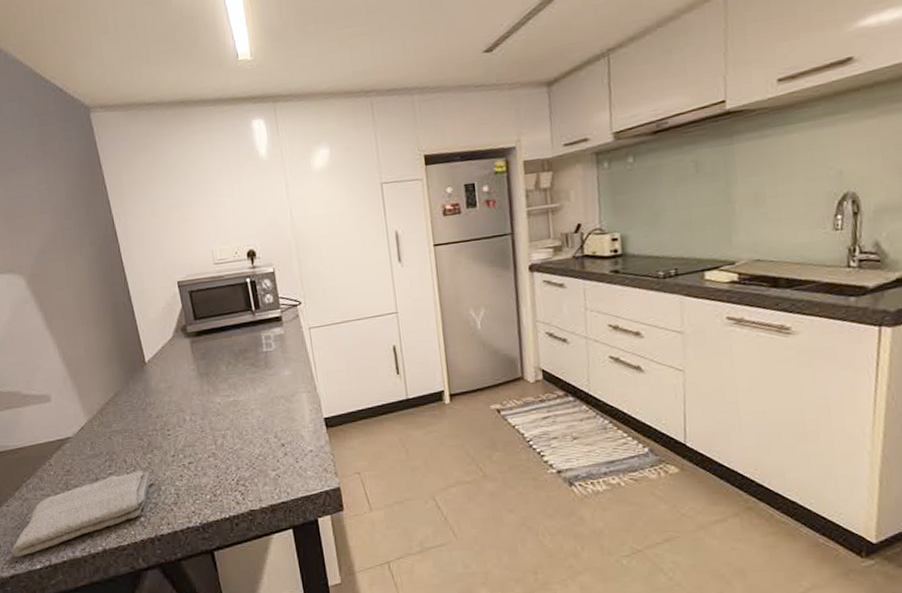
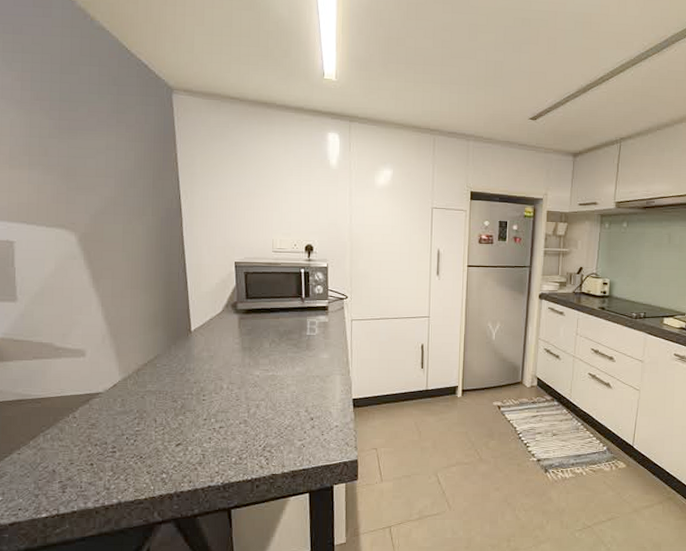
washcloth: present [12,470,150,558] -> none [16,430,178,505]

